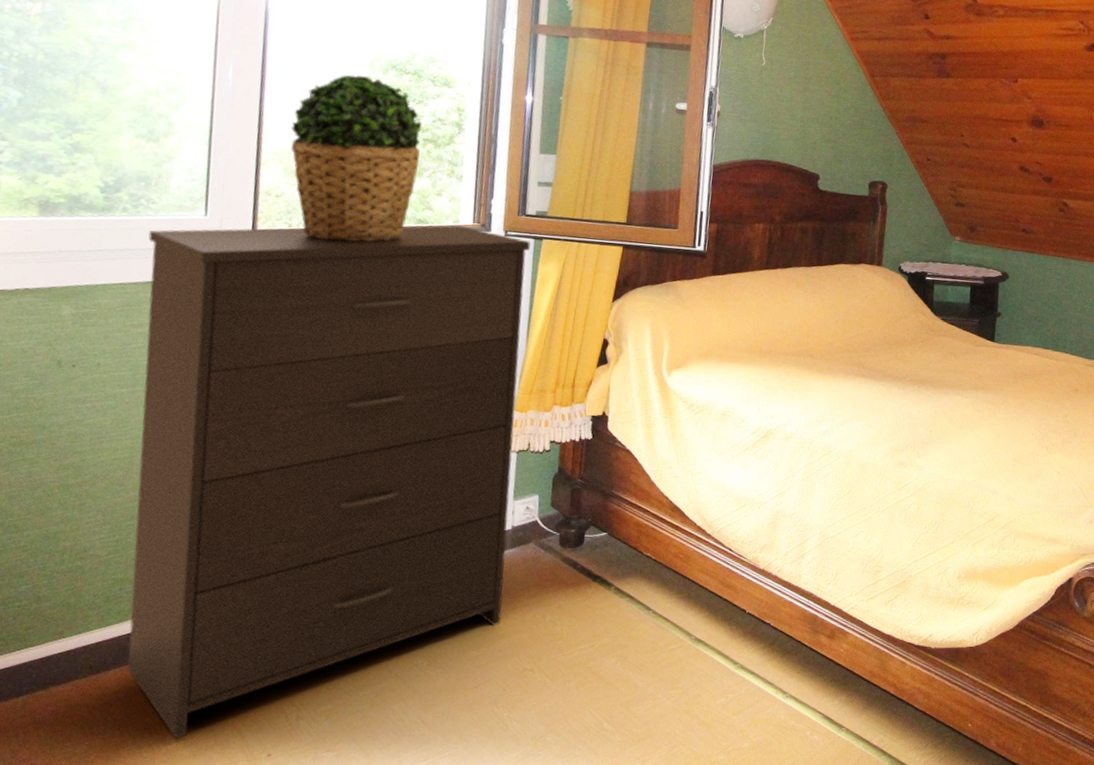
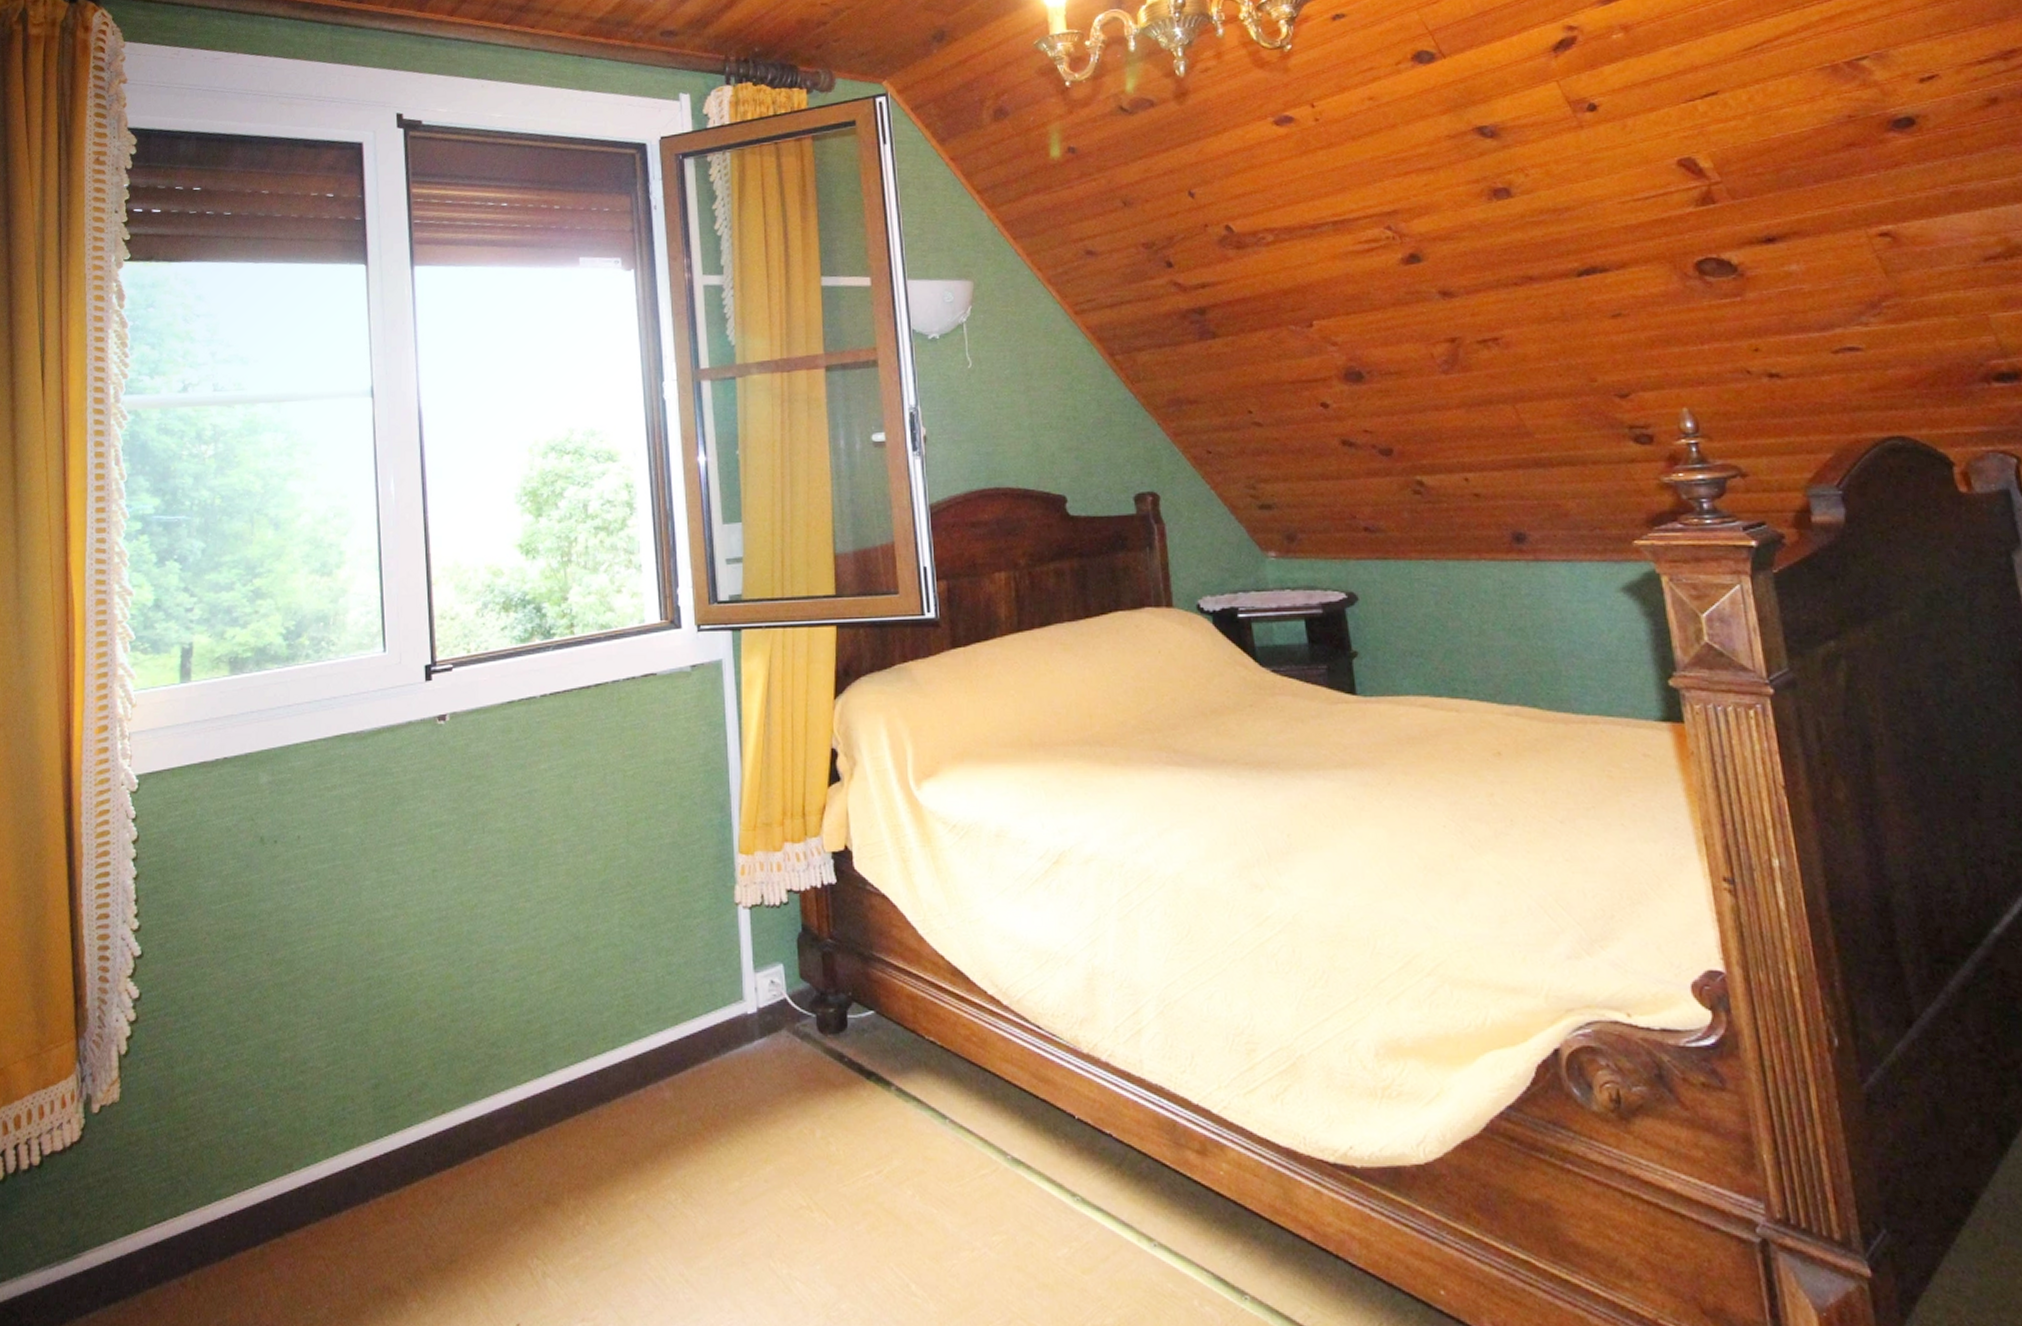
dresser: present [127,225,531,739] -> none [332,625,761,1302]
potted plant: present [290,74,422,242] -> none [458,463,594,663]

